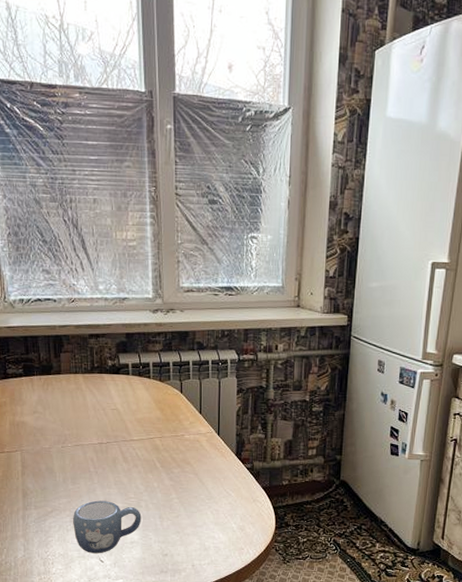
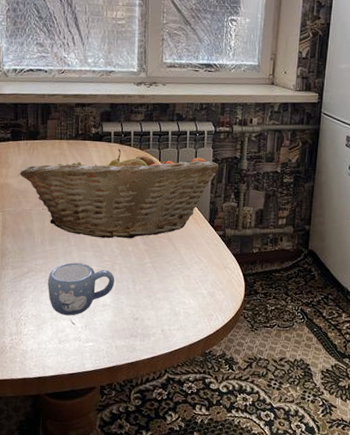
fruit basket: none [35,381,244,475] -> present [20,148,219,239]

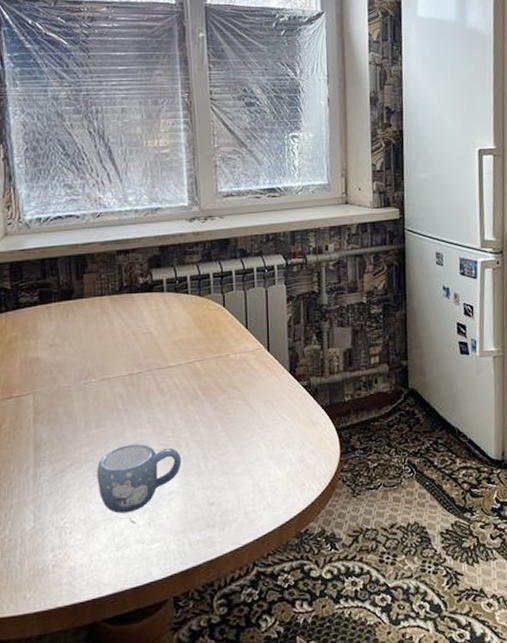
fruit basket: present [20,148,219,239] -> none [53,297,295,410]

